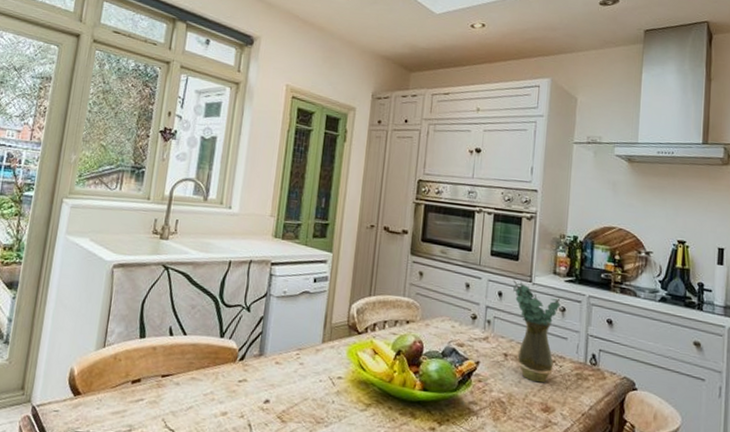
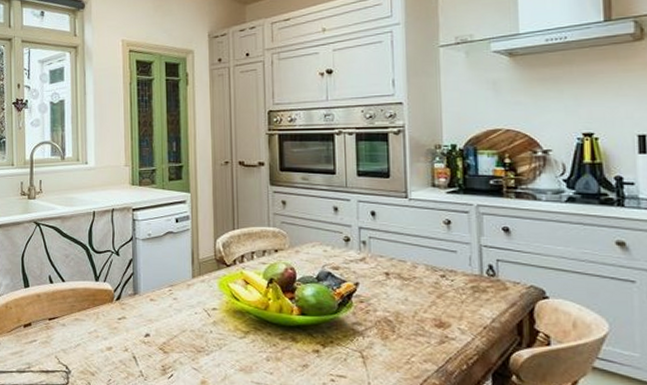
vase: present [513,279,561,383] -> none [386,197,444,299]

